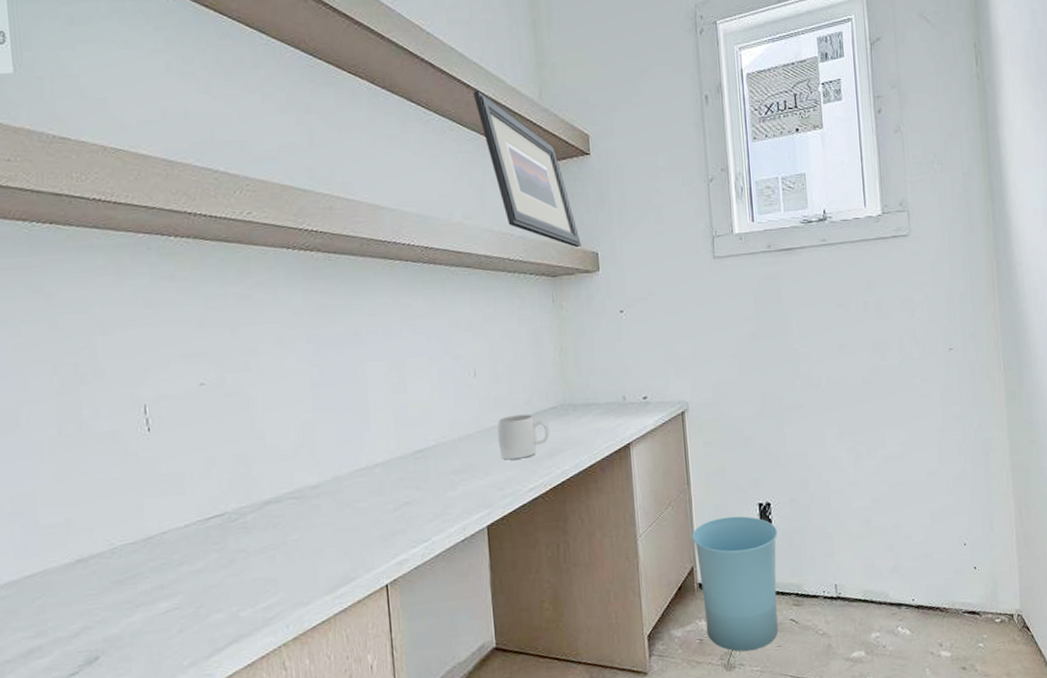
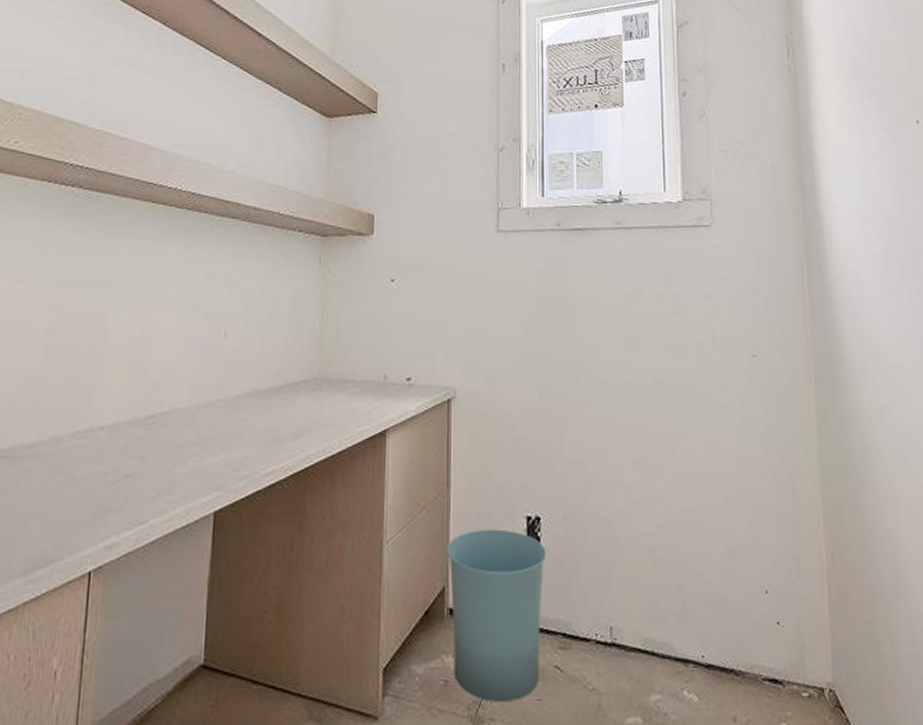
picture frame: present [473,90,581,248] -> none [264,40,357,208]
mug: present [497,414,550,460] -> none [239,385,299,436]

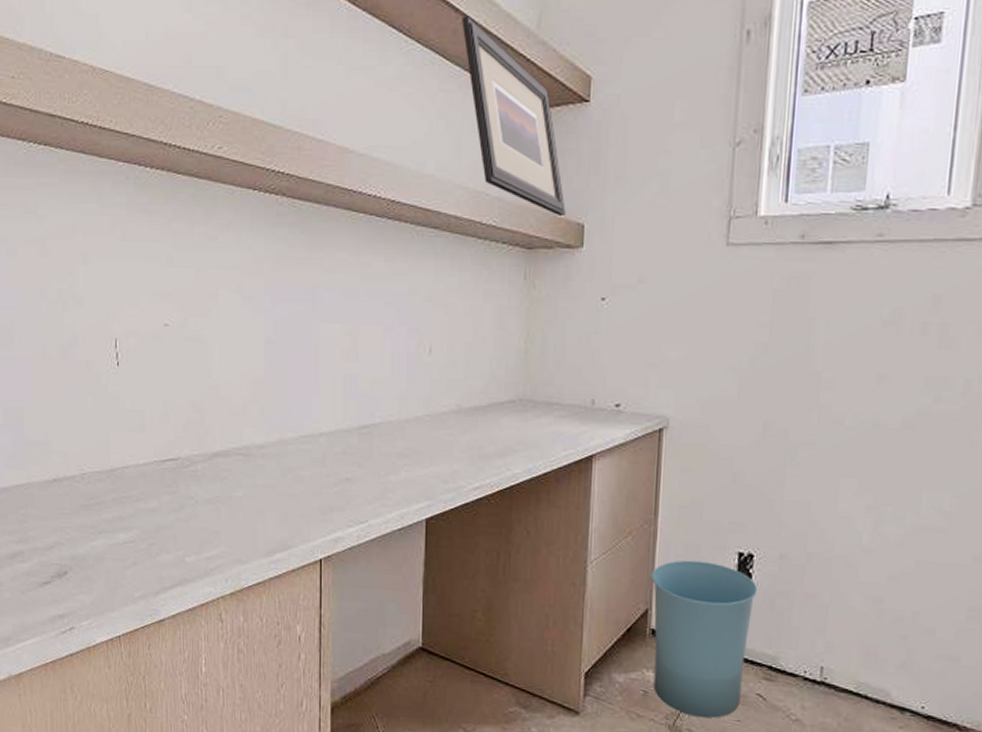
picture frame: none [264,40,357,208] -> present [461,15,566,217]

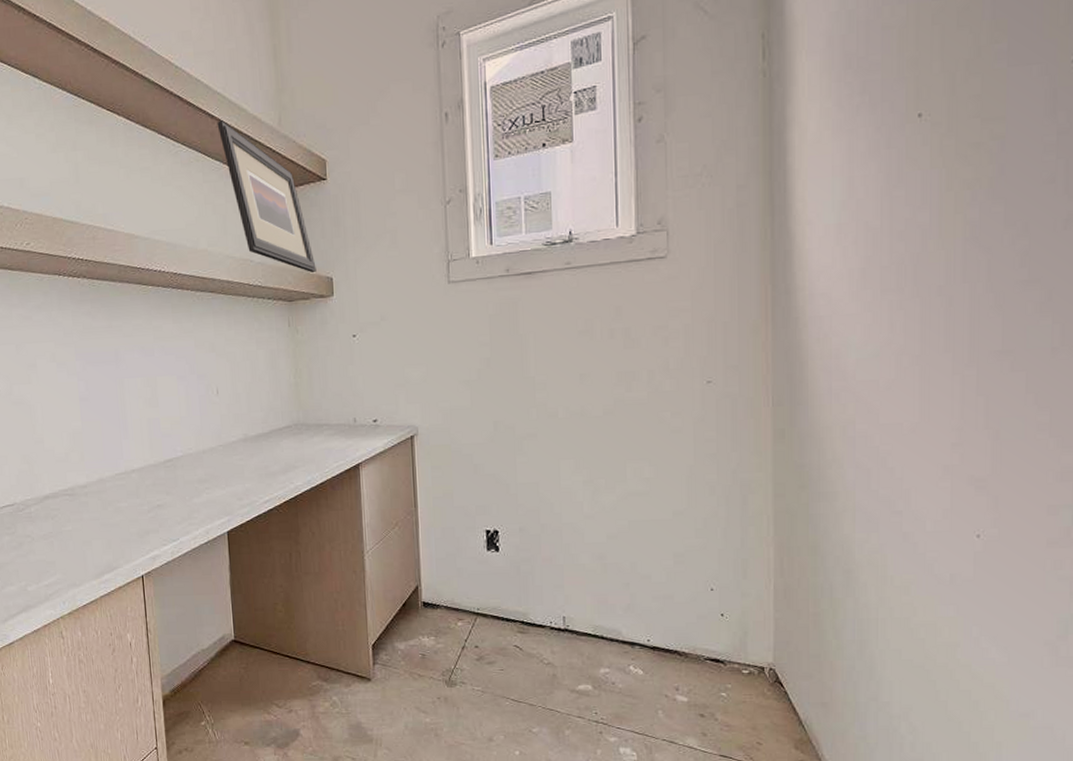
waste bin: present [652,560,758,718] -> none [418,541,506,671]

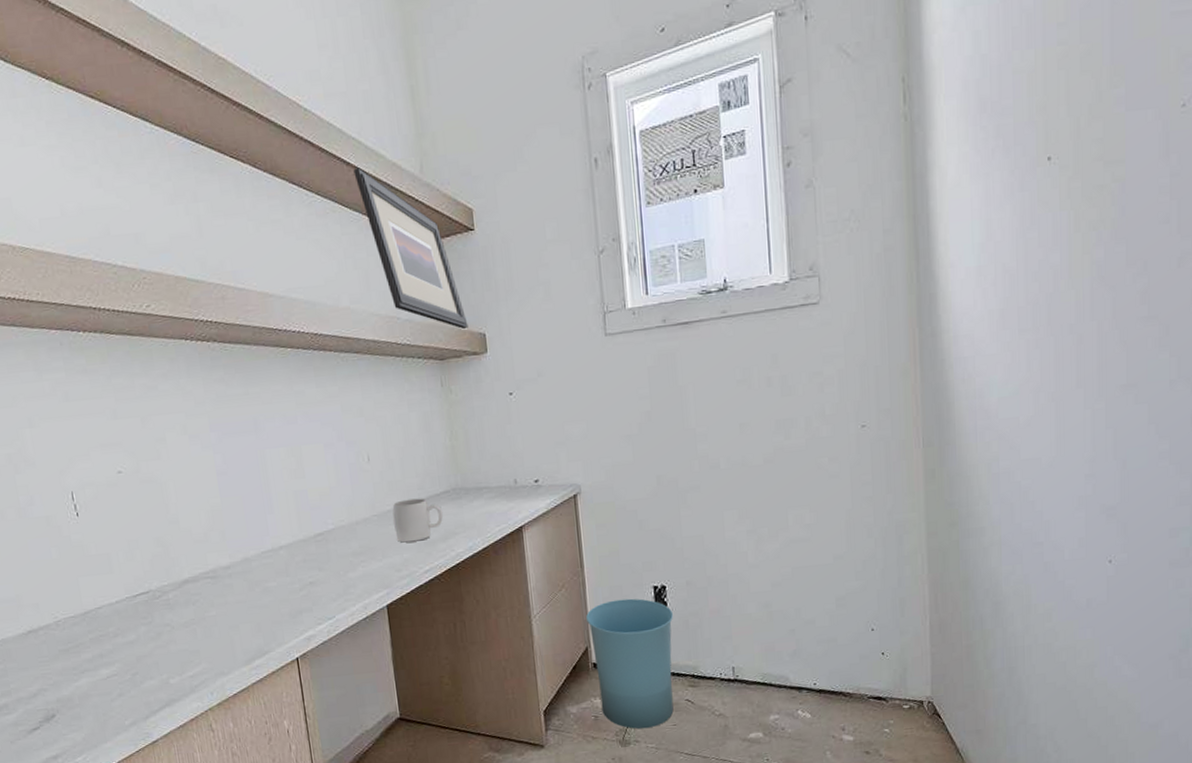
mug: none [236,431,285,473] -> present [392,498,444,543]
waste bin: none [418,541,506,671] -> present [586,598,674,729]

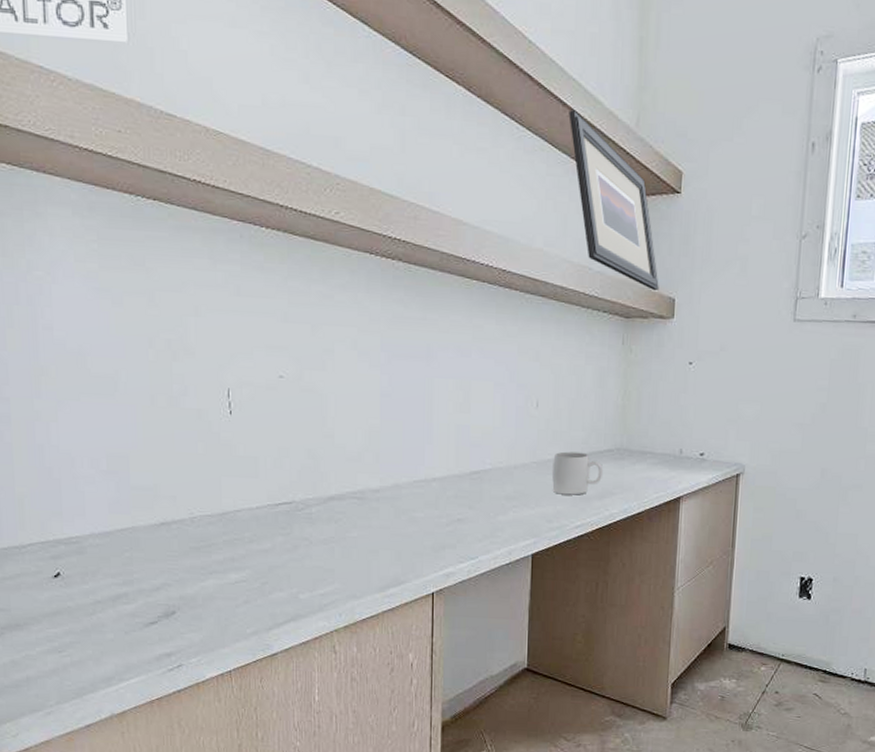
waste bin: present [586,598,674,729] -> none [729,584,816,716]

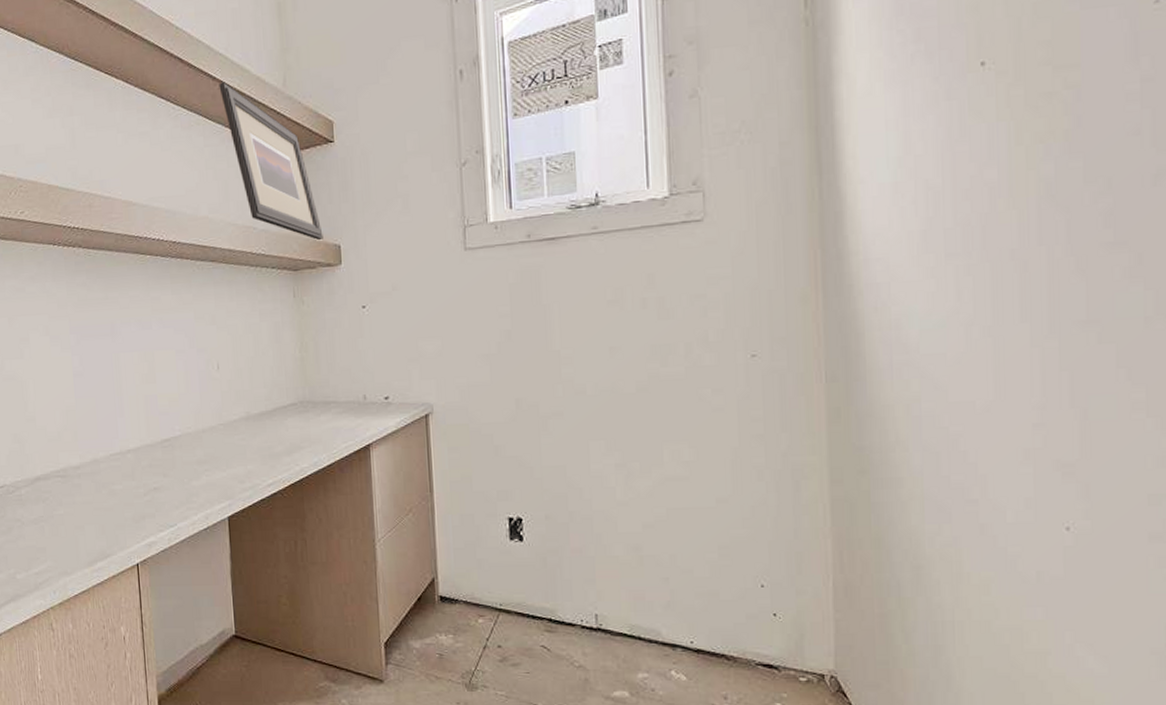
mug: present [551,451,604,495] -> none [238,409,290,454]

